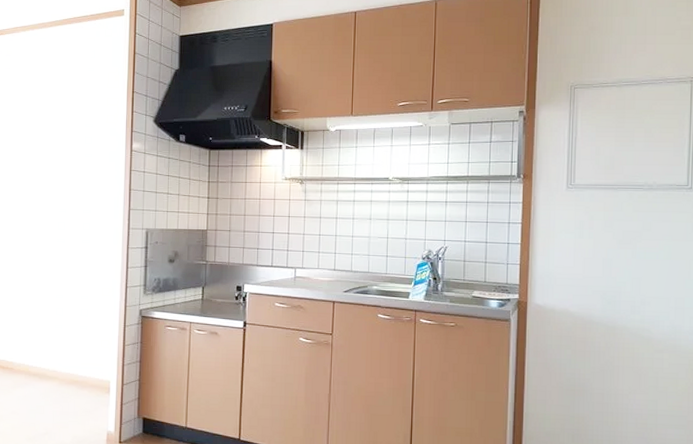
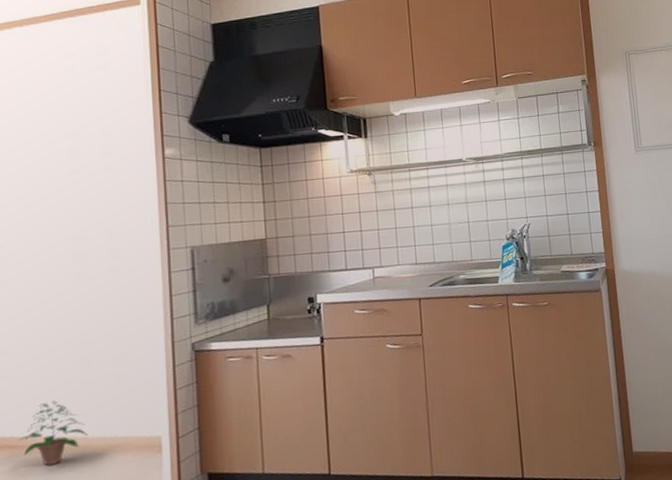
potted plant: none [9,338,58,388] -> present [20,401,89,467]

